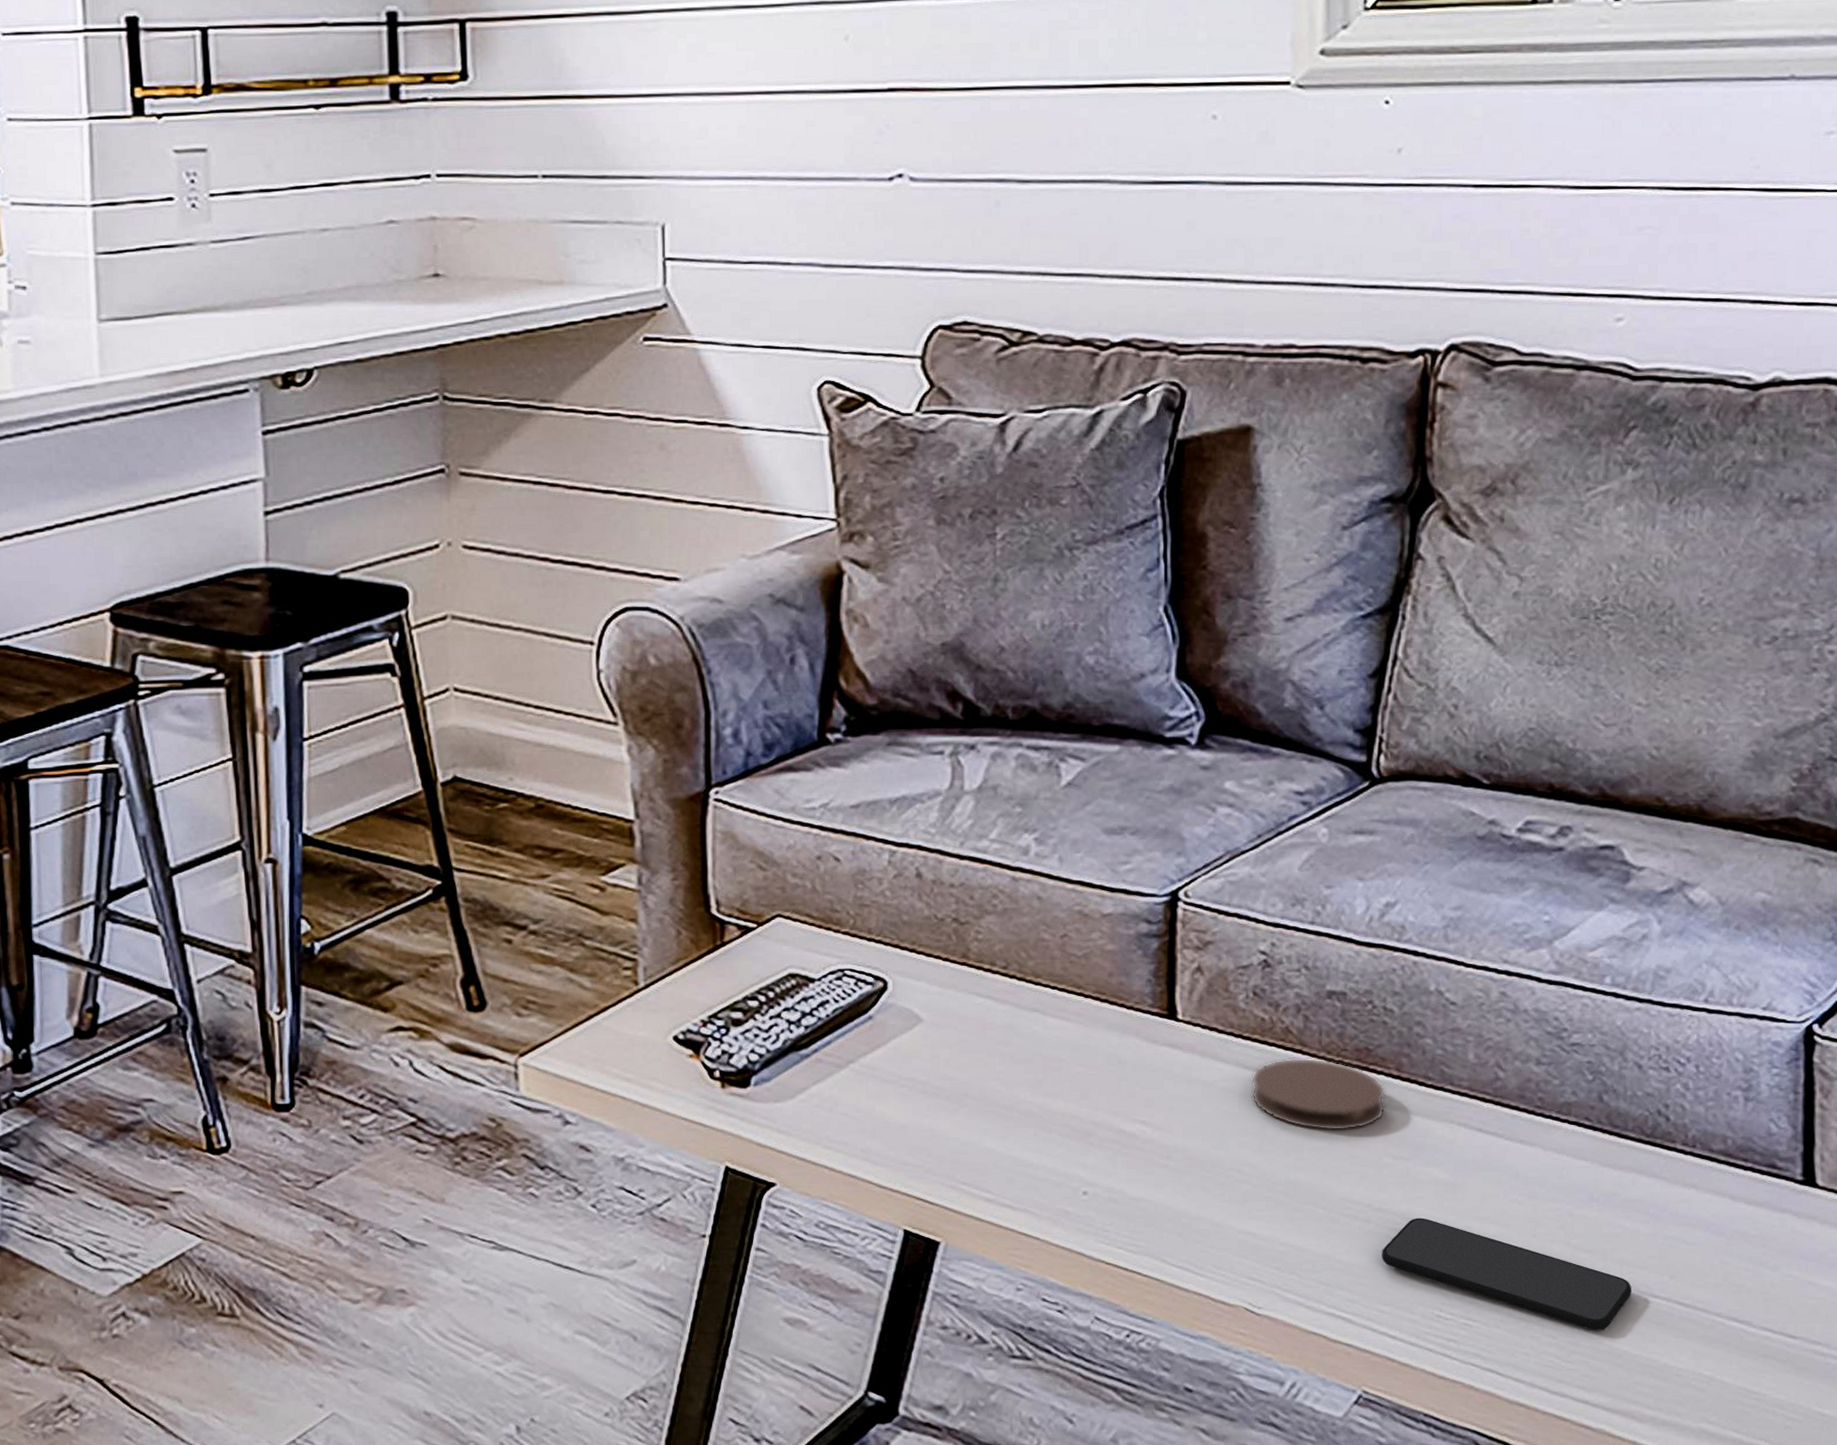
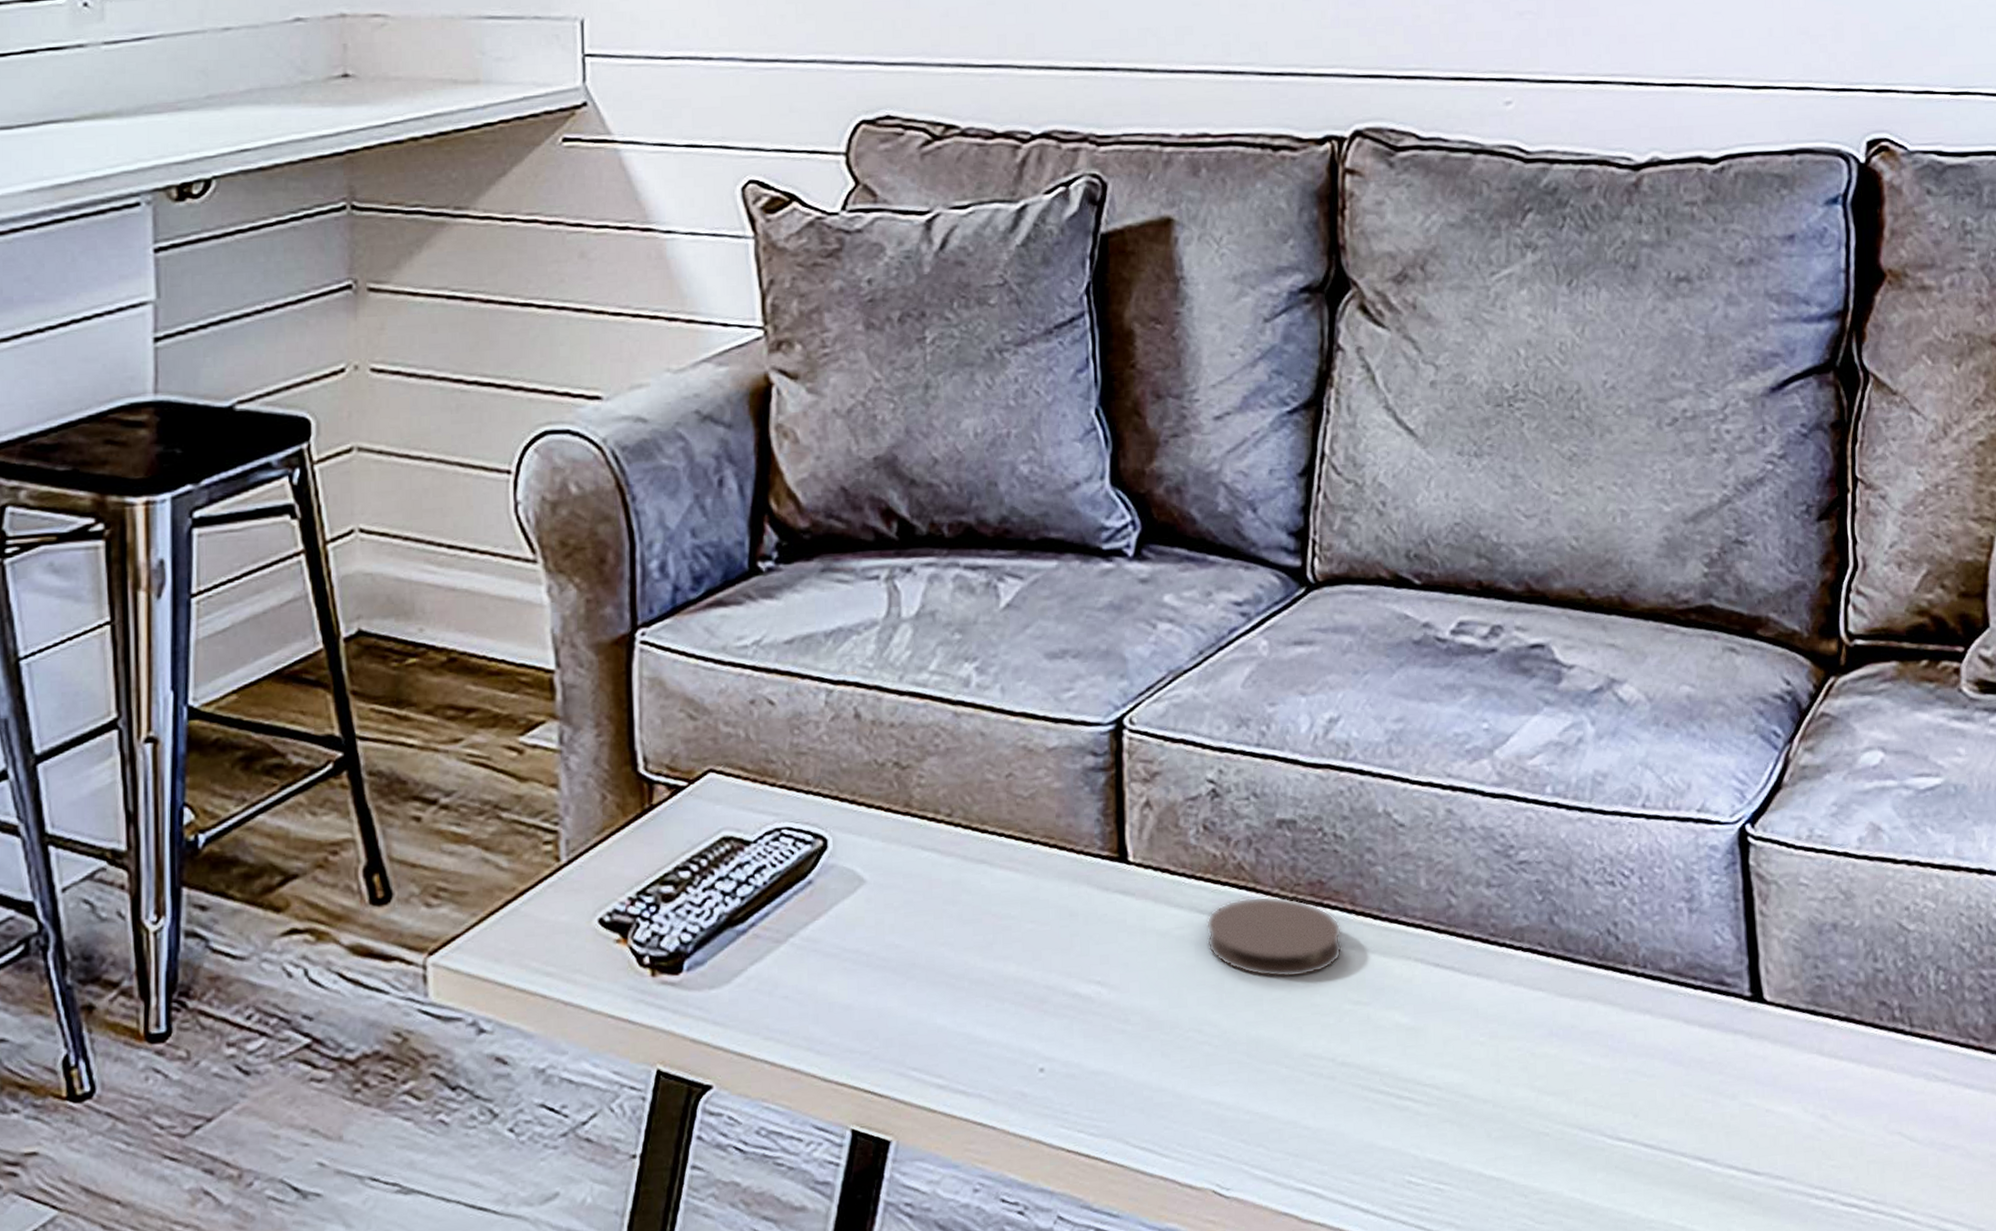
smartphone: present [1382,1218,1632,1330] -> none [1348,1069,1598,1184]

